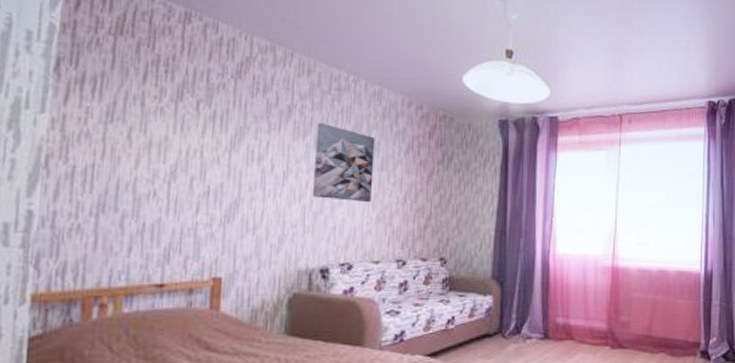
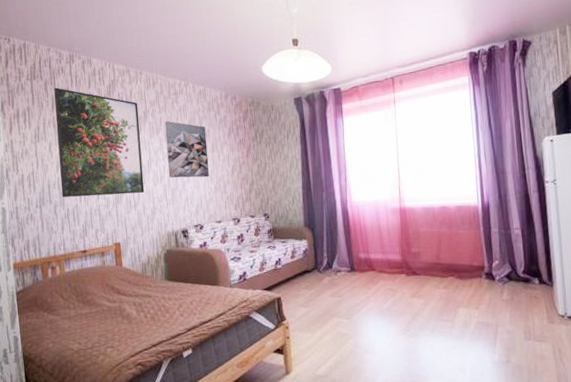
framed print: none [137,52,281,214] -> present [54,87,145,198]

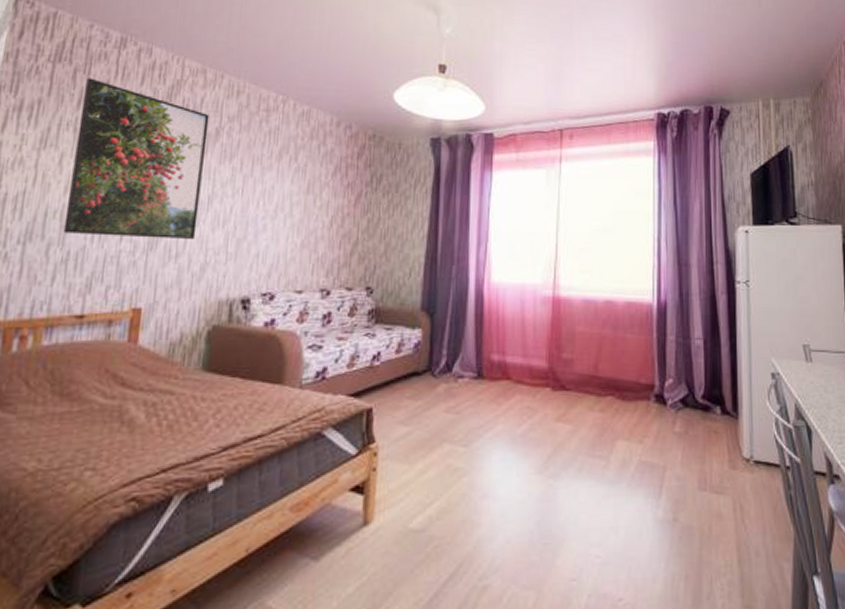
wall art: present [164,120,209,178] -> none [236,144,302,228]

